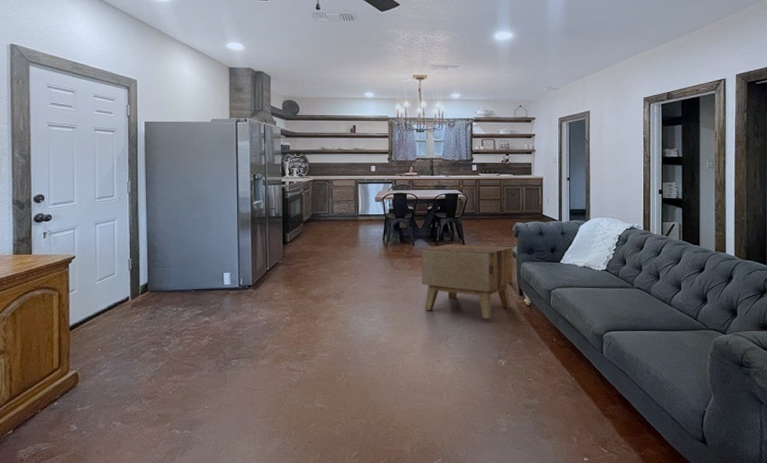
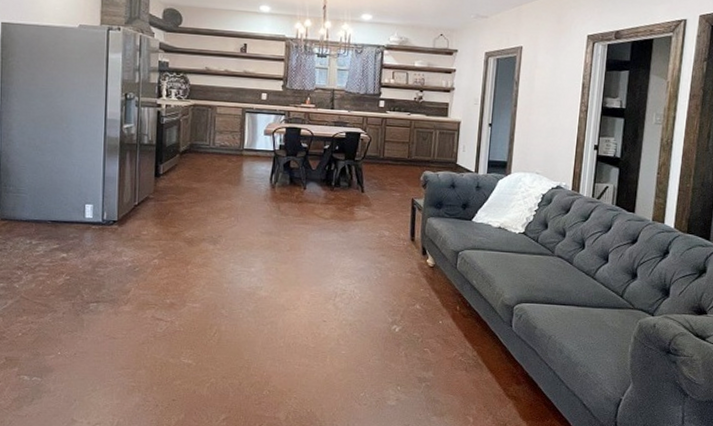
side table: present [421,244,513,319] -> none [311,190,419,279]

